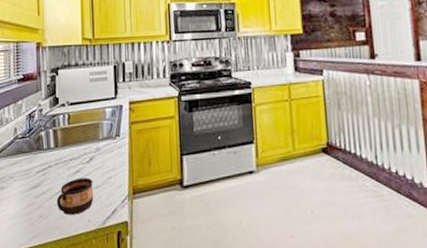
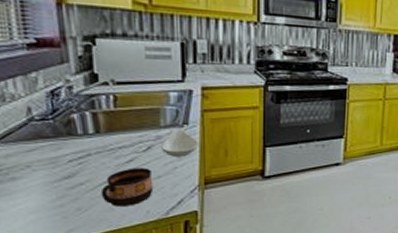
spoon rest: none [100,141,128,167] -> present [161,129,199,157]

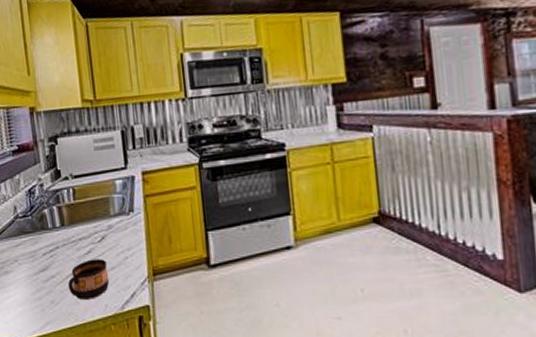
spoon rest: present [161,129,199,157] -> none [113,216,145,246]

